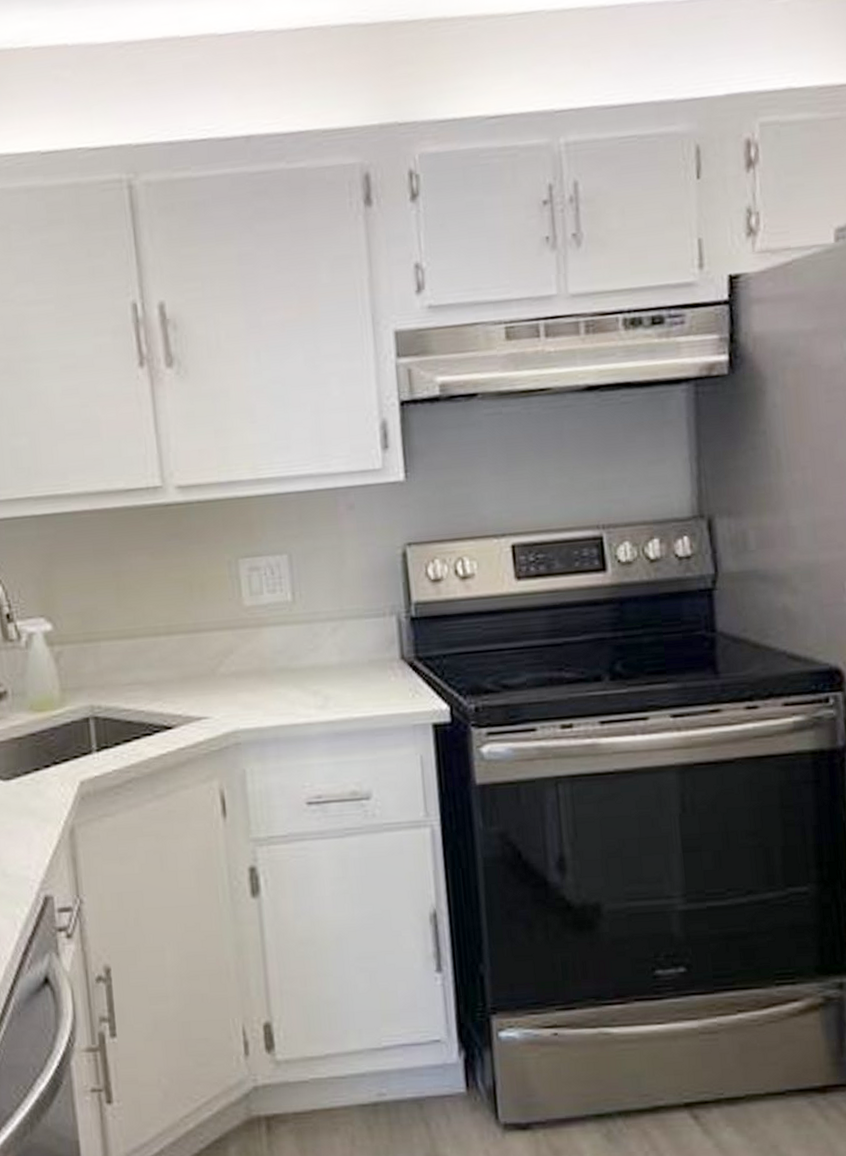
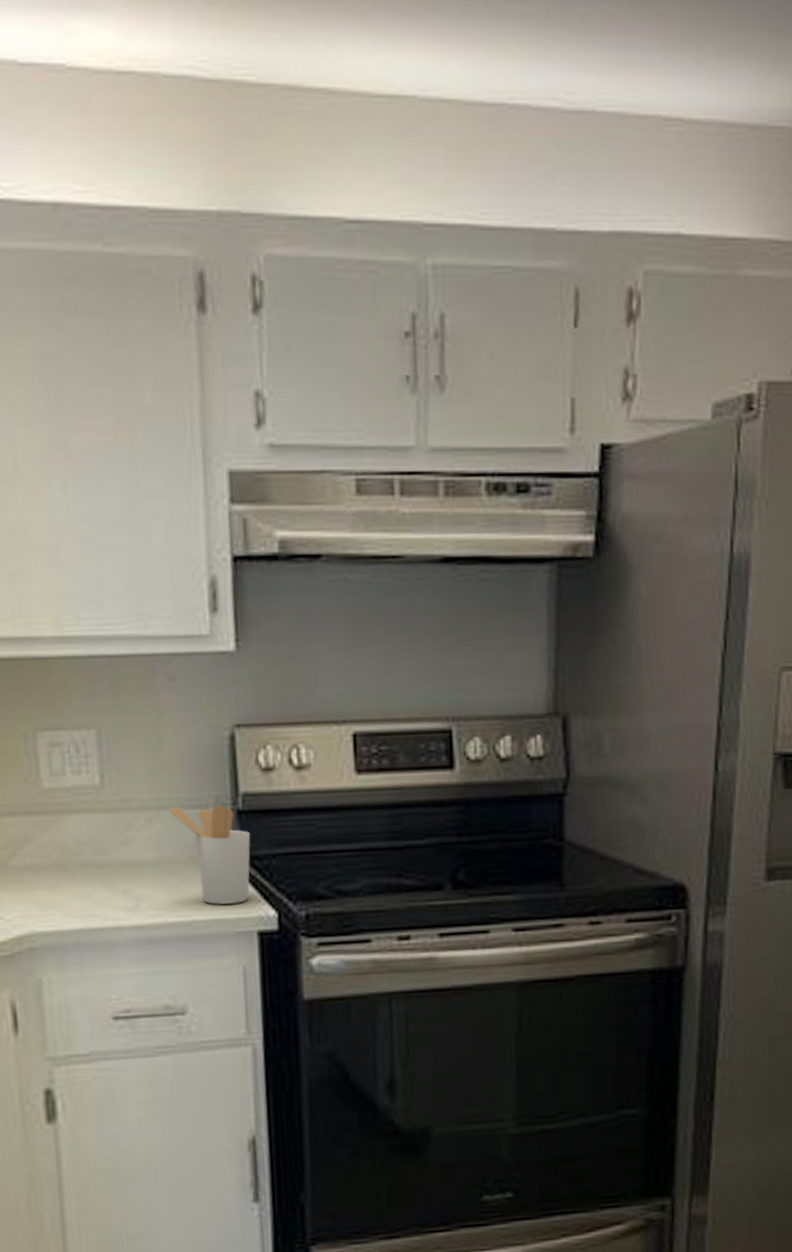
utensil holder: none [350,613,424,701] -> present [168,805,251,905]

